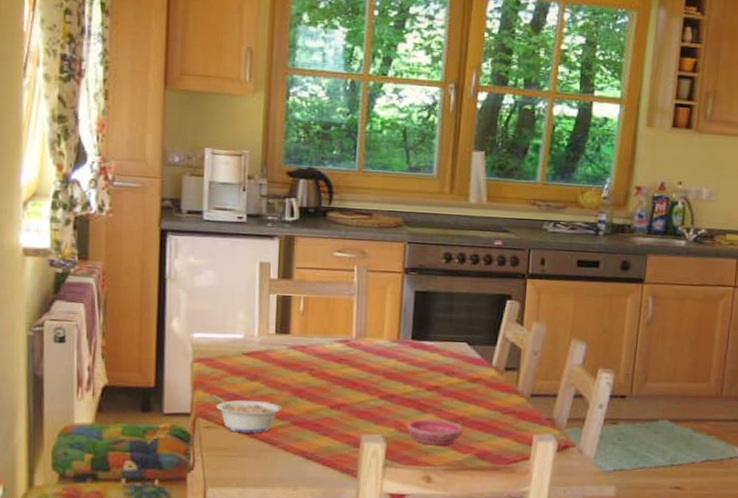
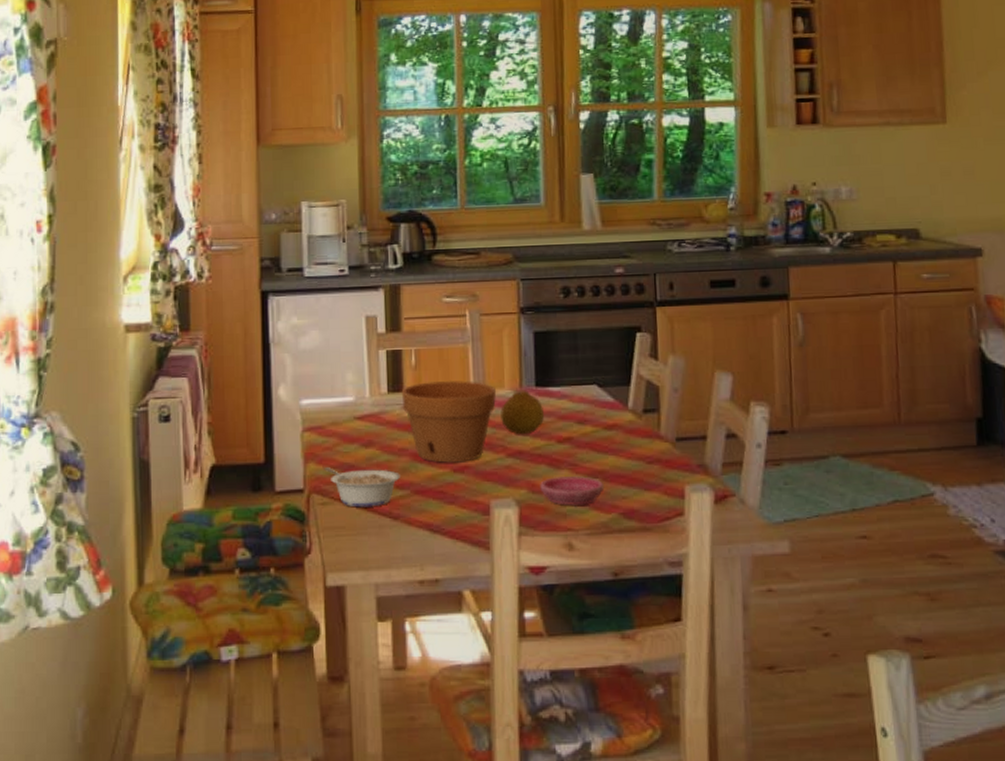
flower pot: none [288,327,375,400] -> present [401,380,496,463]
fruit: none [377,341,418,381] -> present [500,390,545,435]

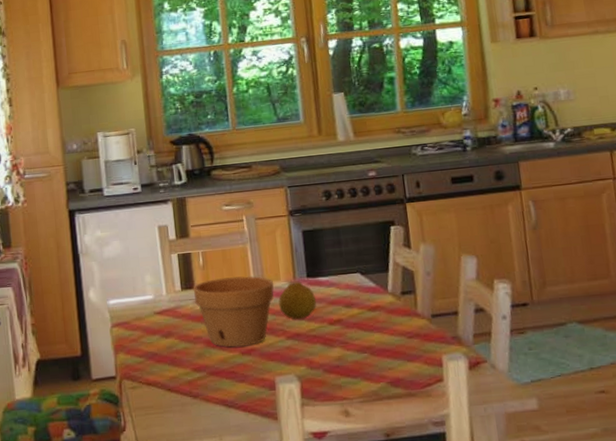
legume: present [324,467,400,508] -> none [131,355,197,390]
saucer: present [540,476,605,505] -> none [317,352,373,378]

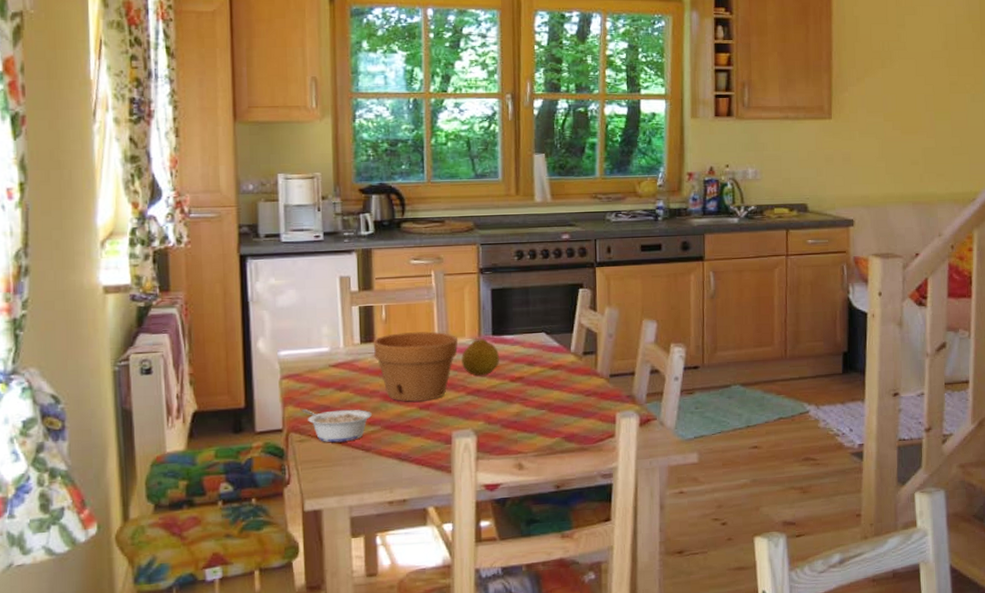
legume: none [131,355,197,390] -> present [301,409,372,443]

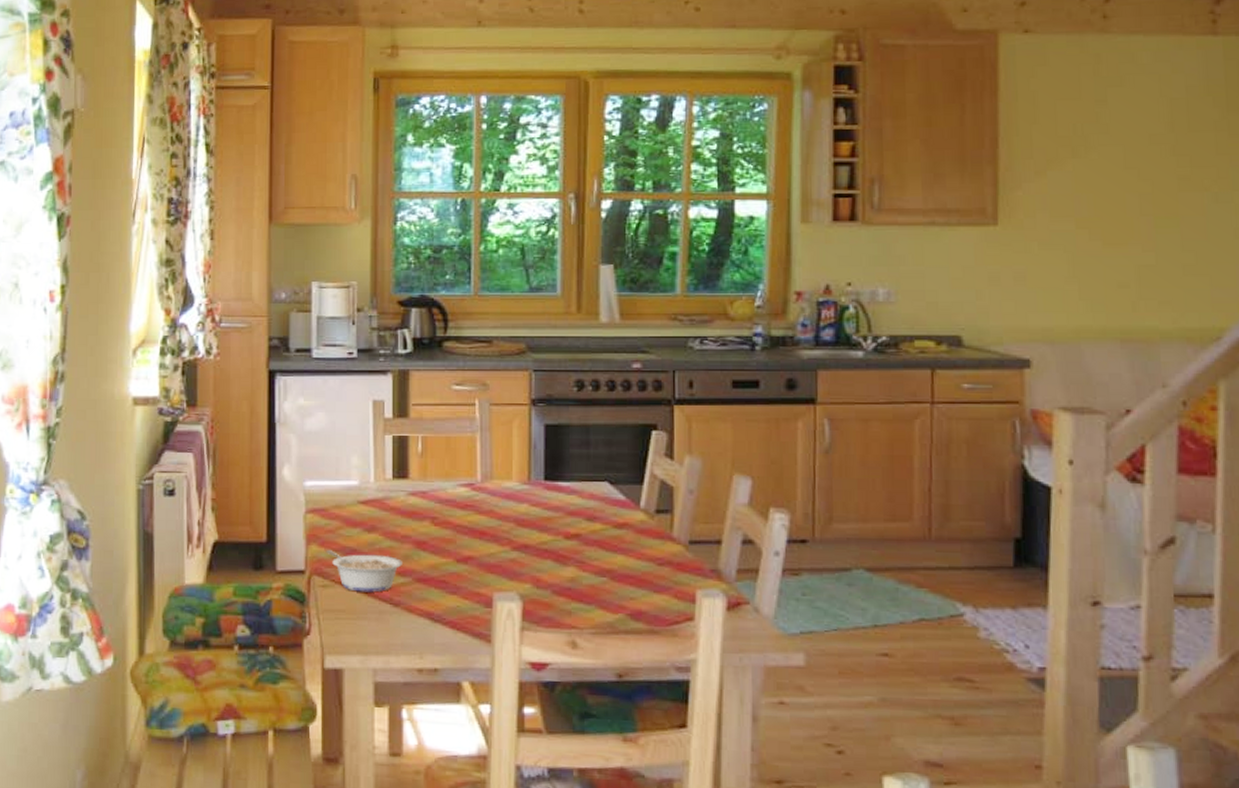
flower pot: present [373,331,458,402] -> none [406,469,503,553]
fruit: present [461,338,500,376] -> none [507,483,553,529]

